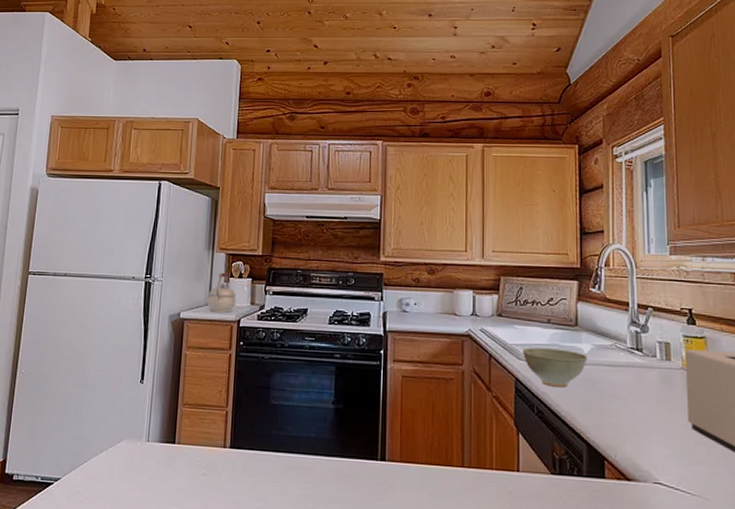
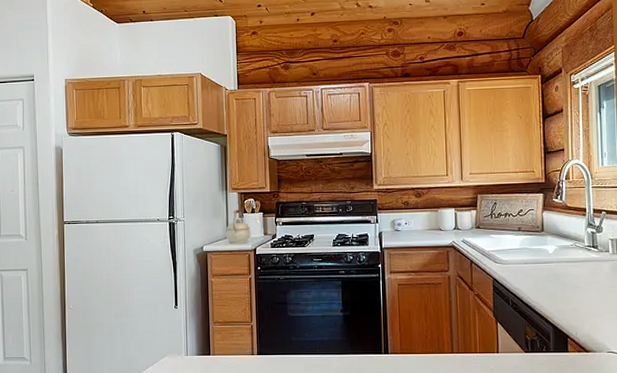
bowl: present [522,347,588,388] -> none [498,251,553,284]

